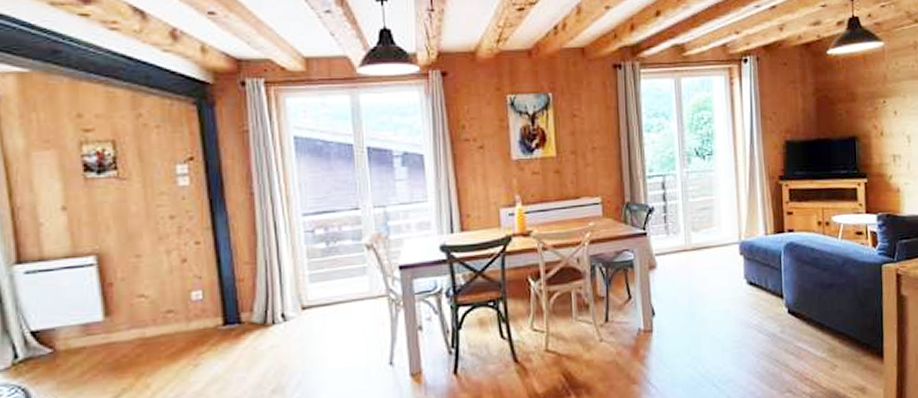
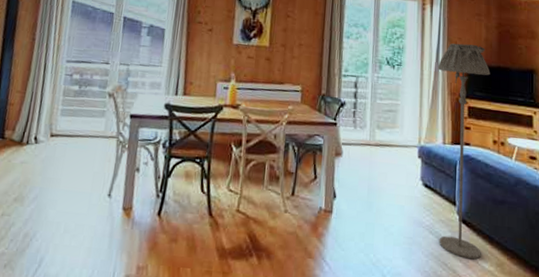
floor lamp: none [752,118,813,351] -> present [437,43,491,260]

